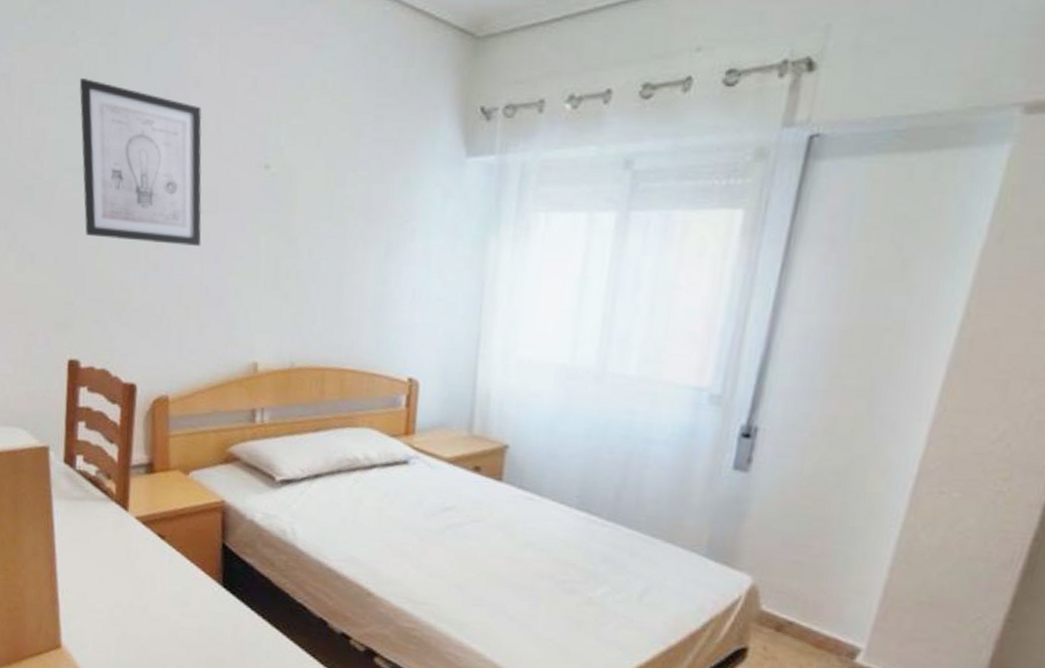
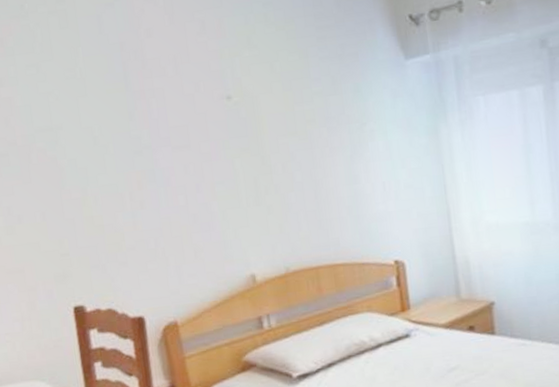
wall art: present [79,77,202,246] -> none [35,45,181,189]

